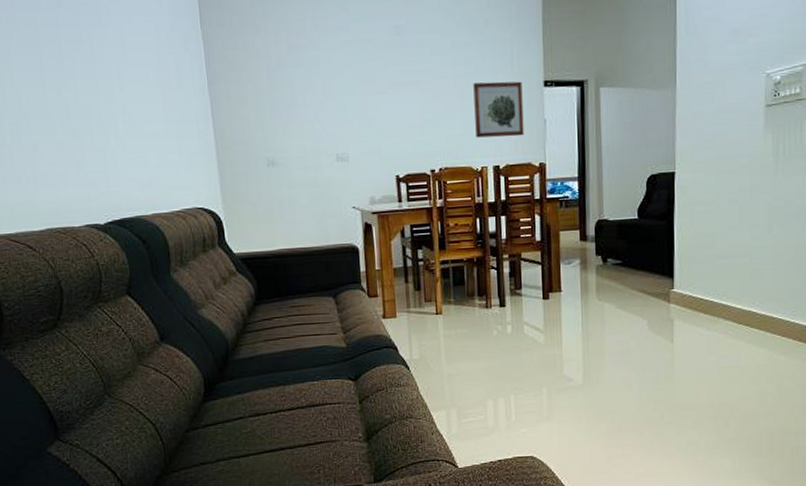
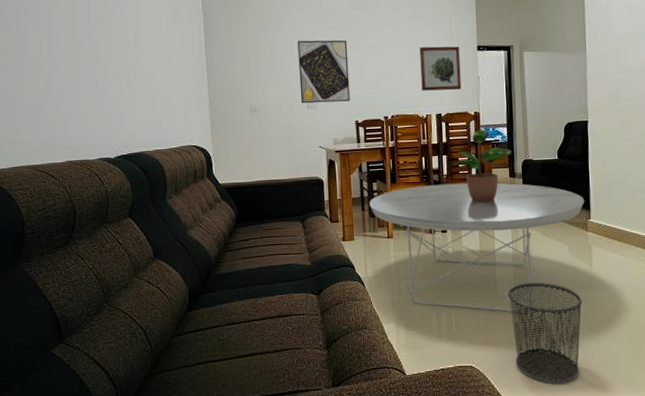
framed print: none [323,74,389,155] -> present [298,40,350,104]
coffee table: none [414,247,668,397] -> present [369,182,585,313]
potted plant: none [509,184,585,272] -> present [450,129,513,203]
waste bin: none [574,362,661,474] -> present [507,282,583,383]

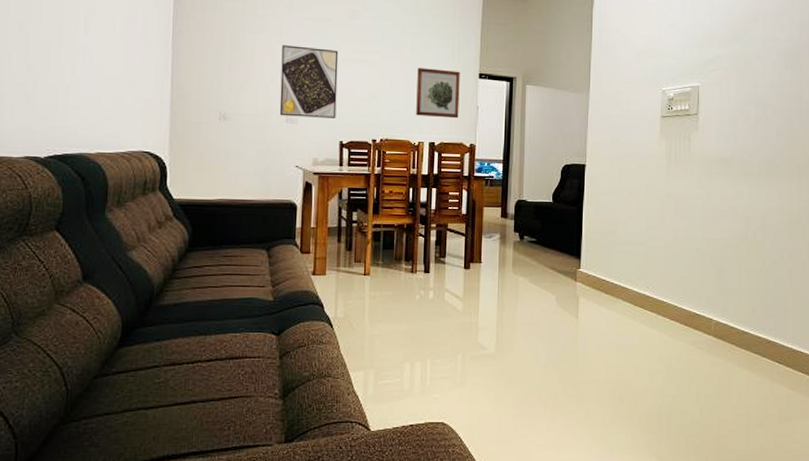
coffee table: present [369,182,585,313] -> none [346,219,576,367]
potted plant: present [450,129,513,203] -> none [439,164,507,243]
waste bin: present [507,282,583,383] -> none [488,333,565,444]

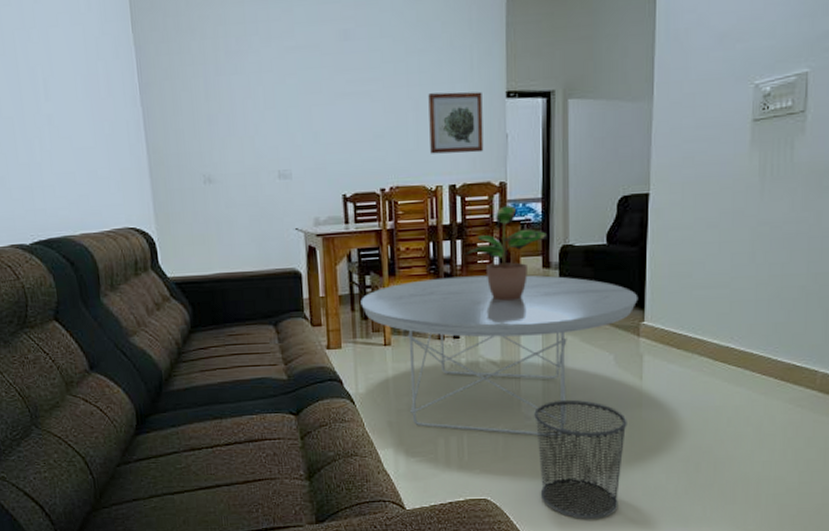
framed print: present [279,45,339,118] -> none [264,83,336,172]
coffee table: none [346,219,576,367] -> present [361,275,638,437]
potted plant: none [439,164,507,243] -> present [465,205,548,301]
waste bin: none [488,333,565,444] -> present [533,399,627,519]

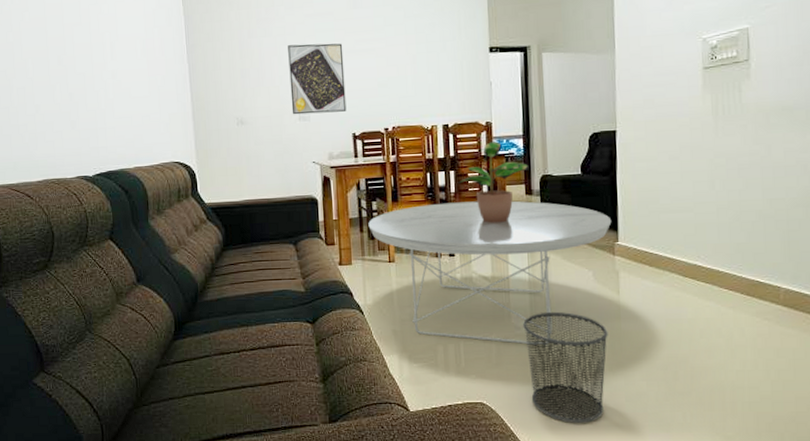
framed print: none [264,83,336,172] -> present [288,43,347,115]
wall art: present [428,91,484,154] -> none [424,47,471,99]

